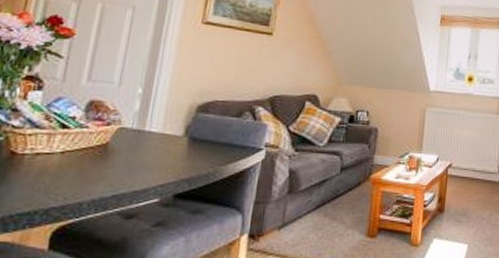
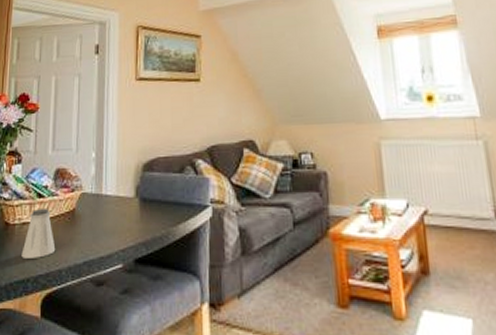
saltshaker: none [29,139,78,190] -> present [21,207,56,258]

